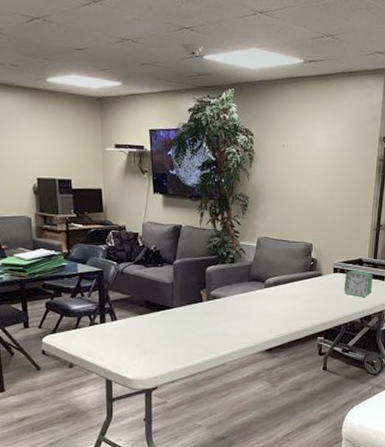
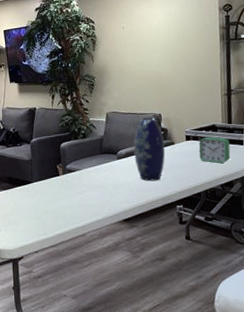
vase: none [282,246,313,312] -> present [133,118,165,181]

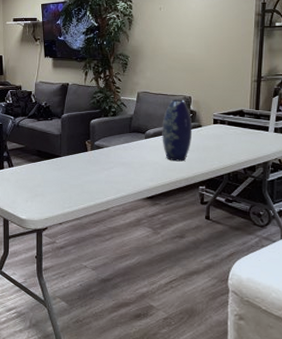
alarm clock: present [198,136,231,164] -> none [225,121,255,148]

